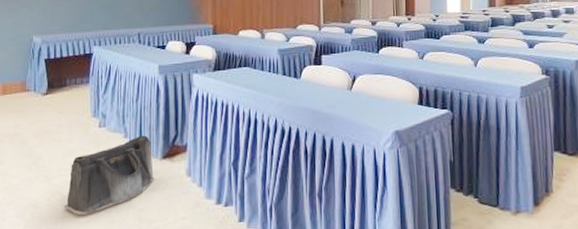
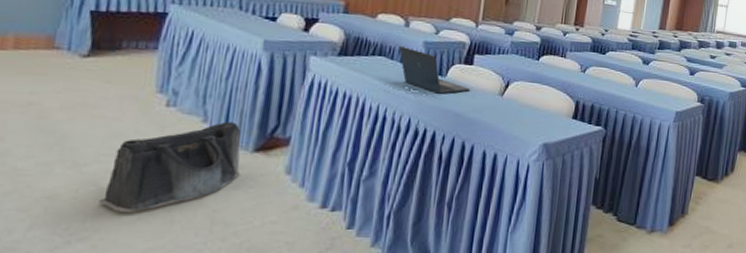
laptop: none [259,55,323,94] -> present [399,45,471,94]

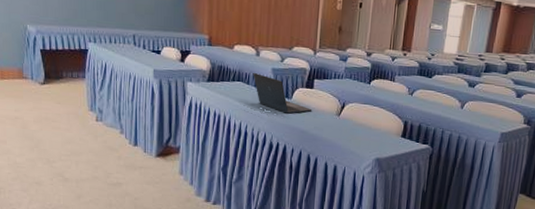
saddlebag: present [99,121,241,212] -> none [66,133,149,196]

